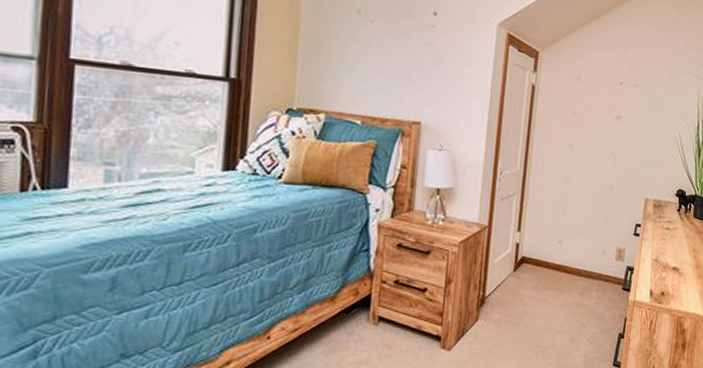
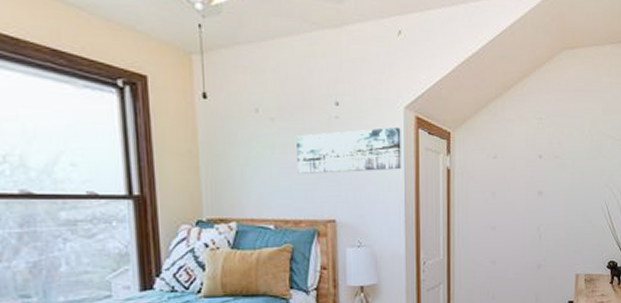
wall art: none [390,38,492,81] -> present [297,127,401,174]

